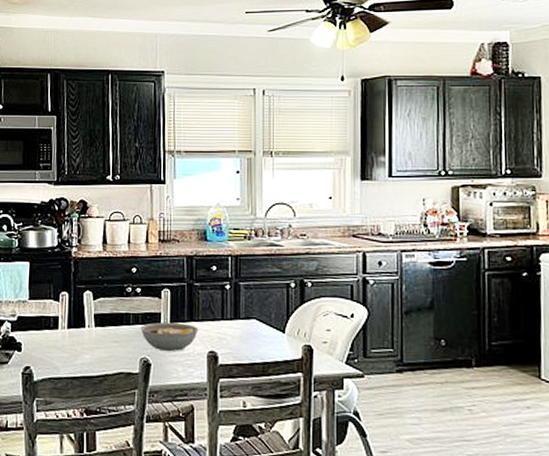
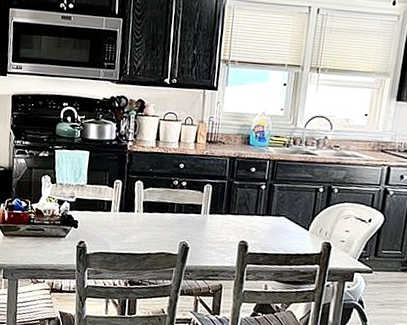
bowl: present [140,322,199,351] -> none [182,212,234,239]

